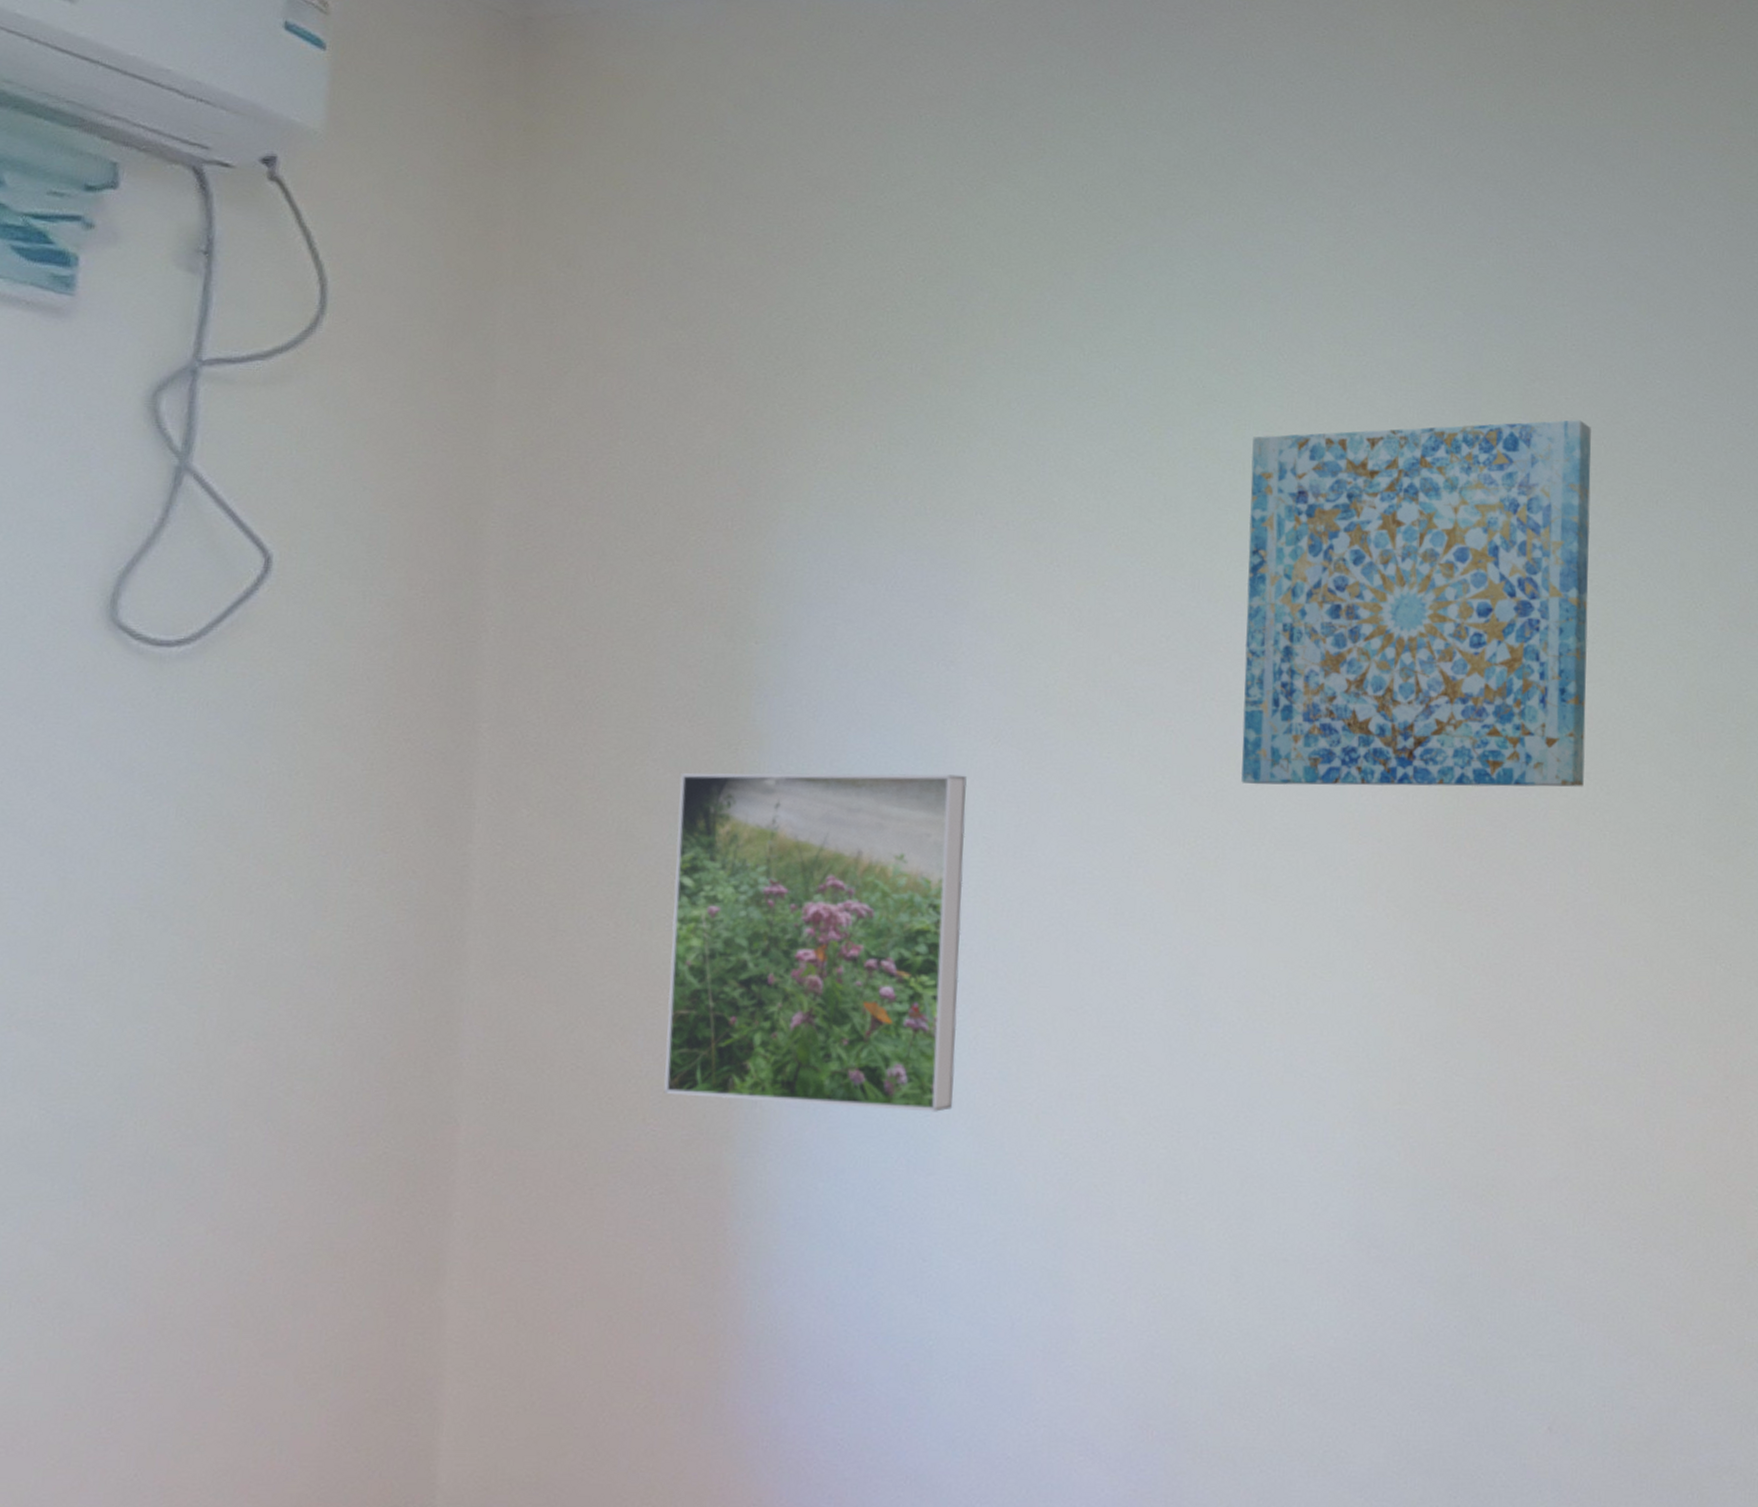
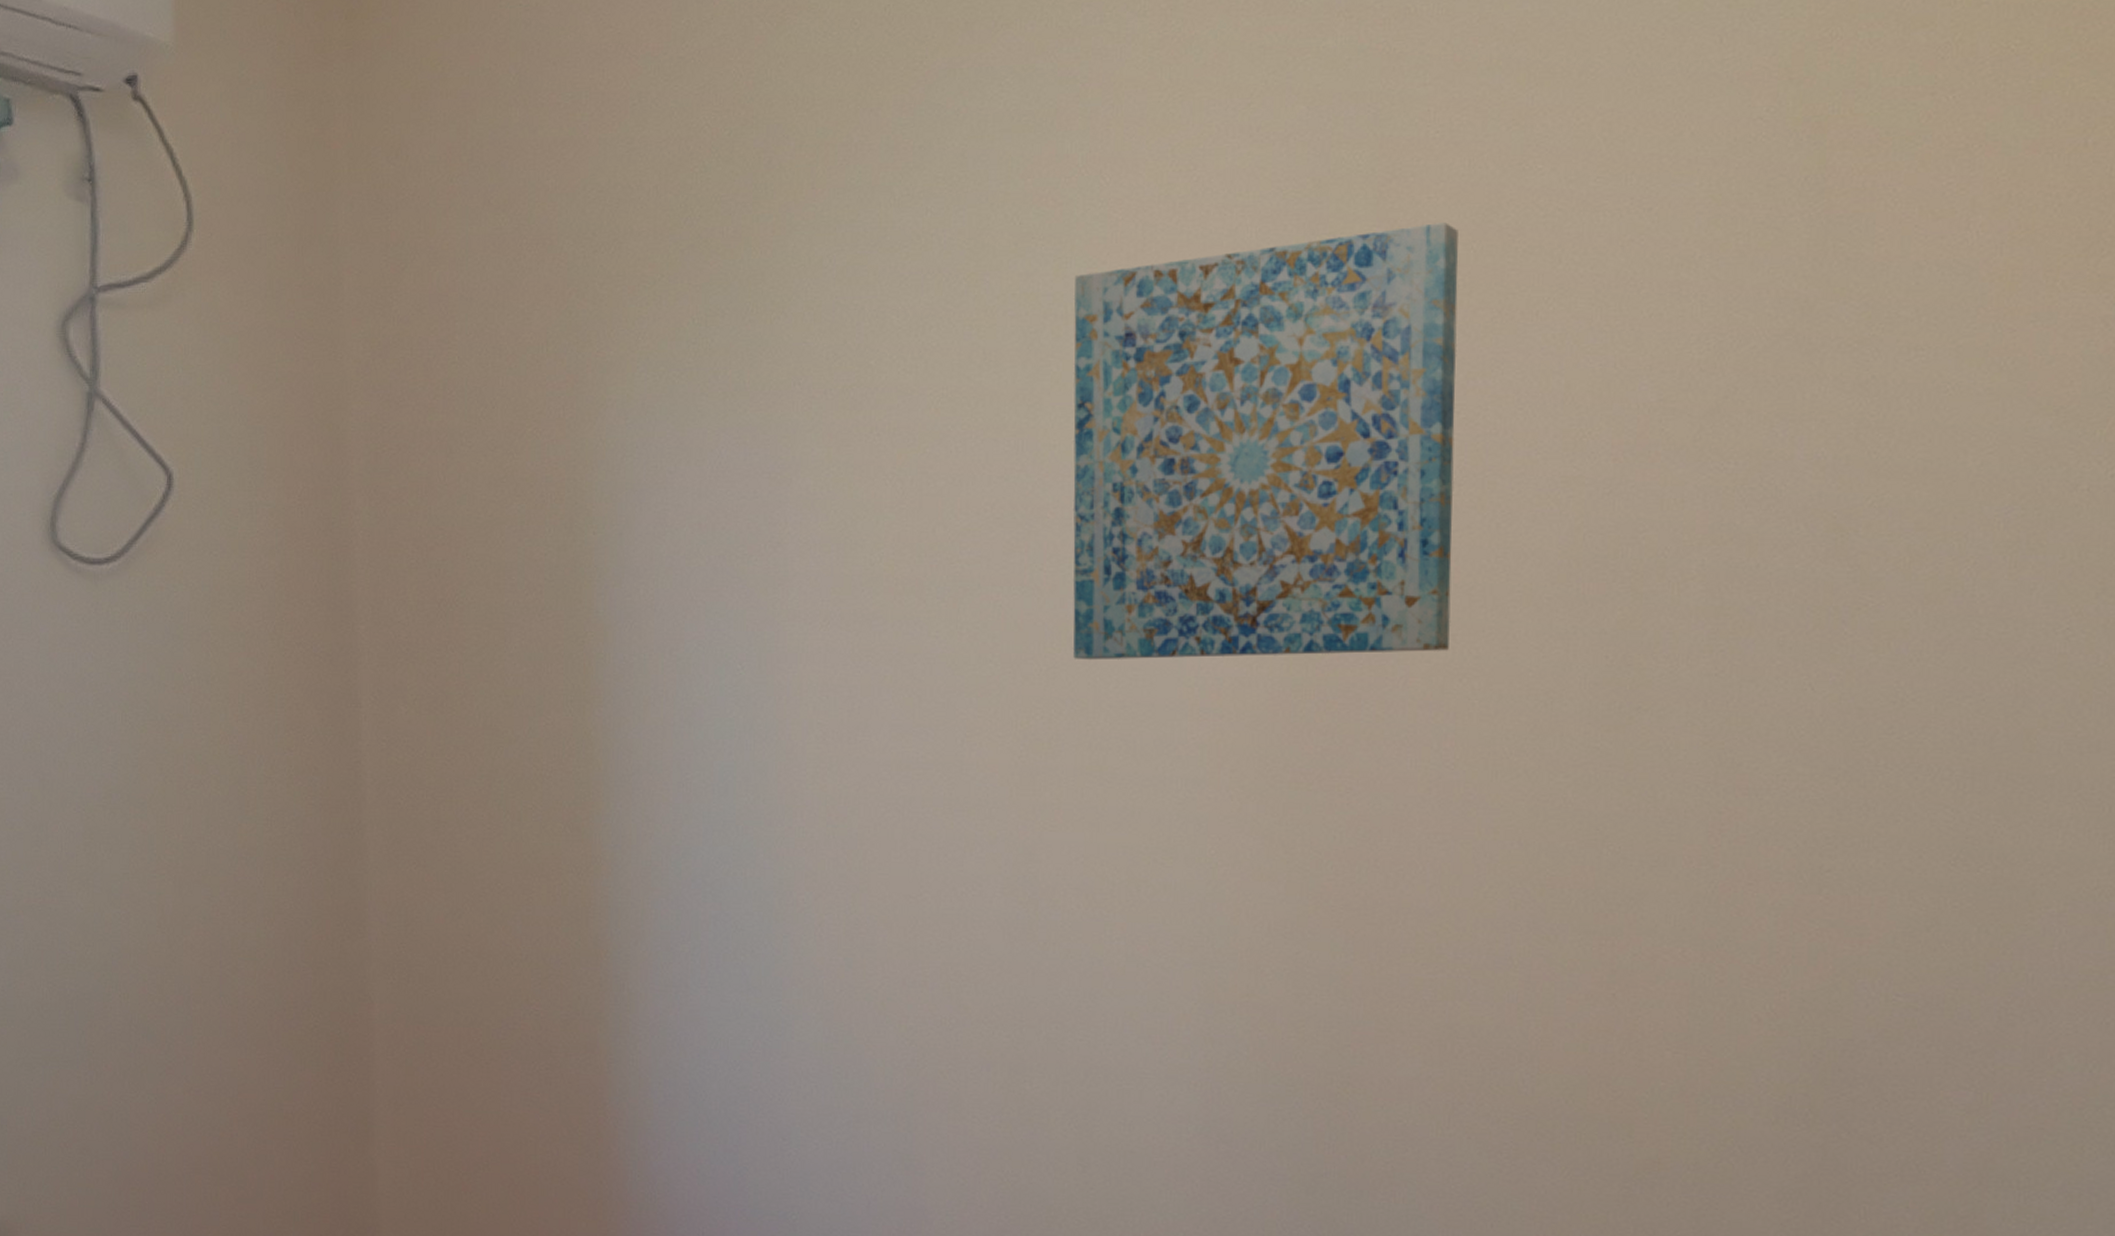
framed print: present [663,772,967,1112] -> none [535,660,803,997]

